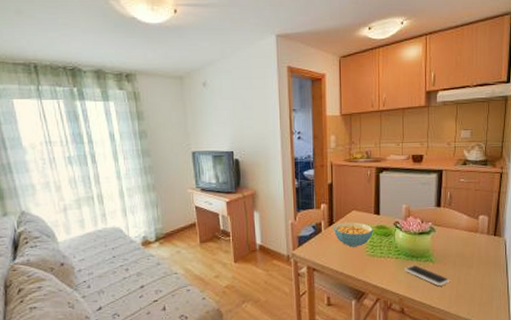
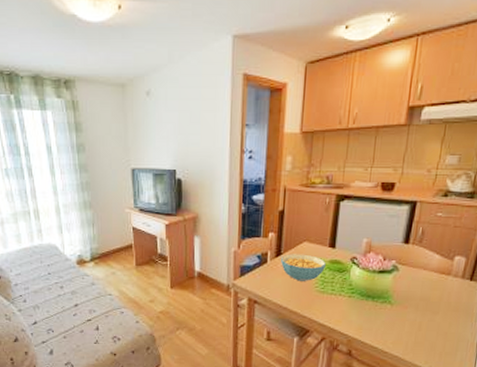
smartphone: present [405,265,450,286] -> none [357,305,409,331]

